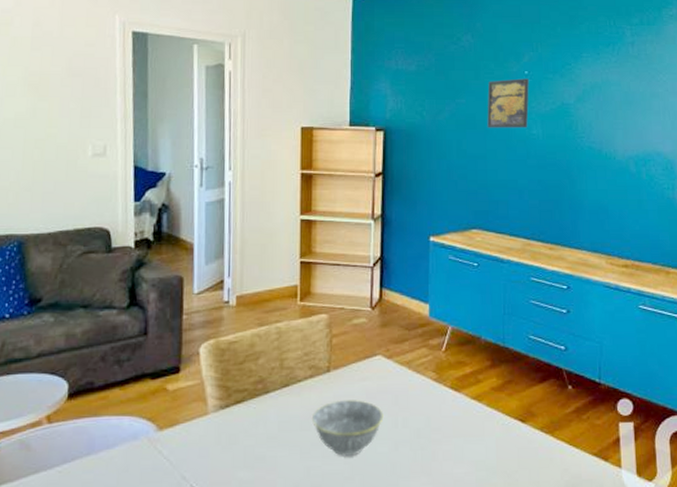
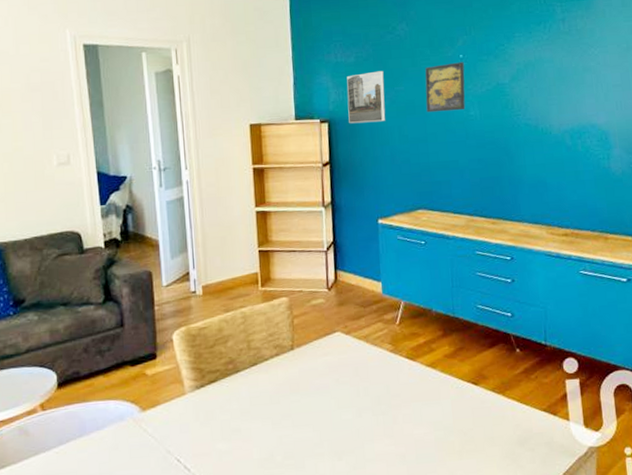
bowl: present [312,400,384,456] -> none [281,373,346,425]
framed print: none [405,81,445,134] -> present [346,71,386,124]

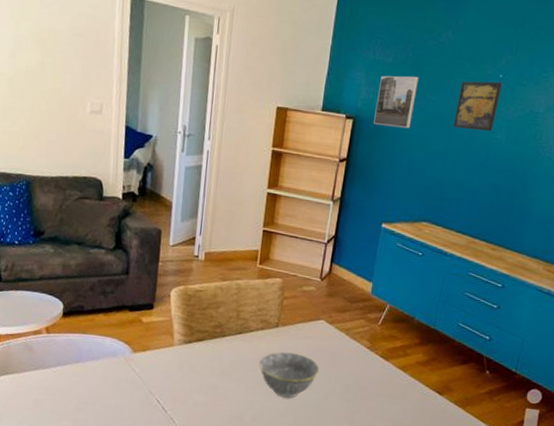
bowl: none [281,373,346,425] -> present [259,351,320,398]

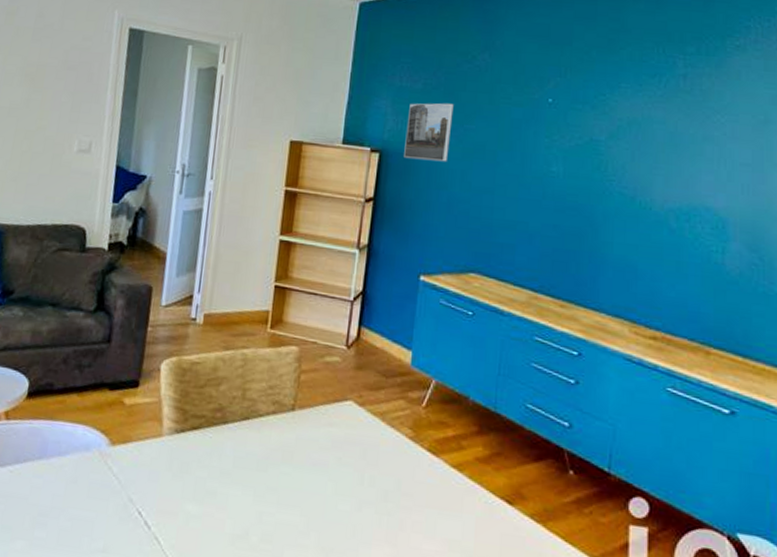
bowl: present [259,351,320,398] -> none [270,443,349,509]
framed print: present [453,81,502,132] -> none [498,106,552,164]

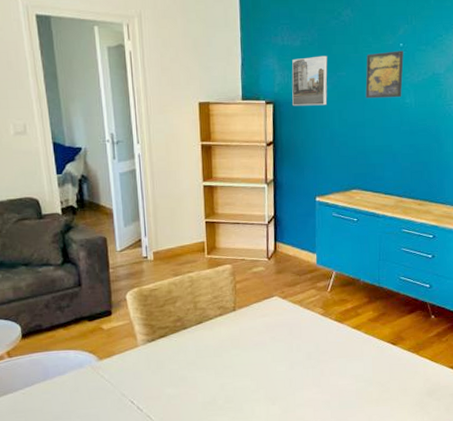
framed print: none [498,106,552,164] -> present [365,51,404,99]

